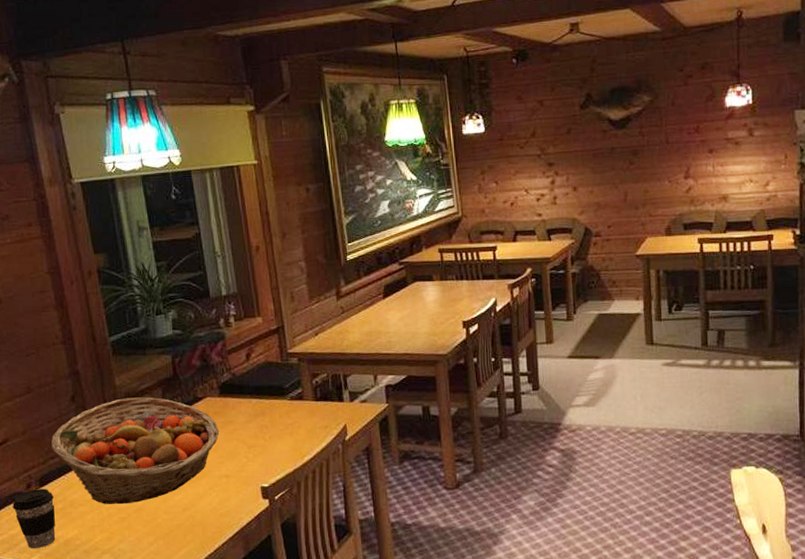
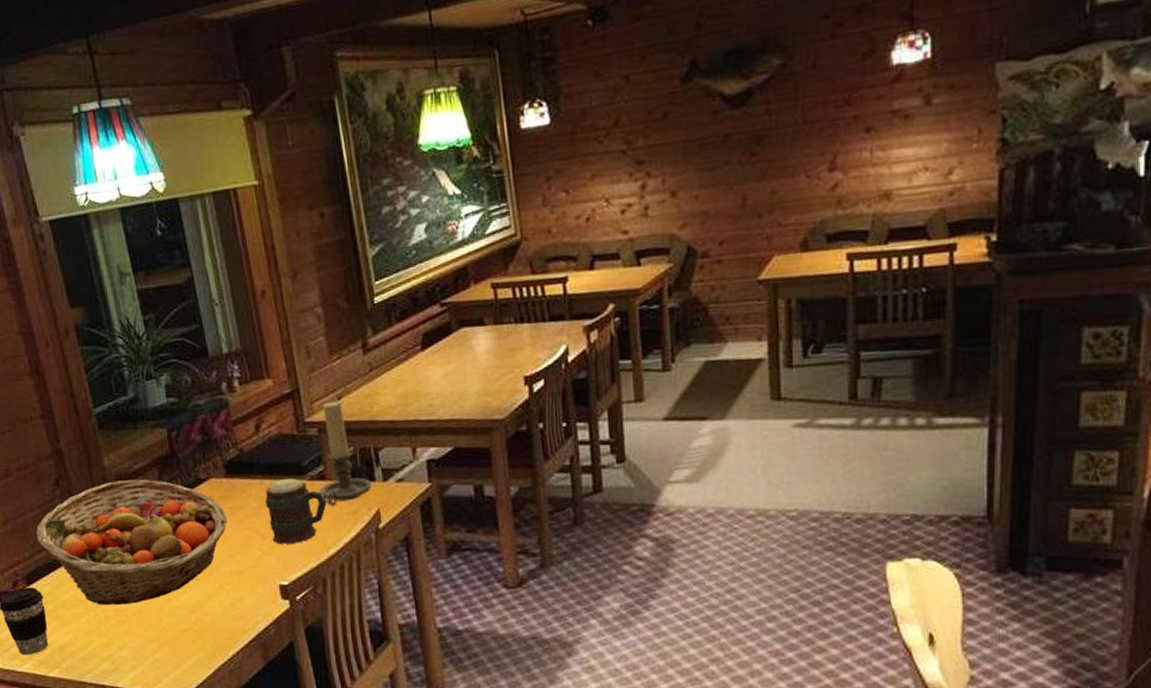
mug: none [252,399,304,453] -> present [265,479,327,544]
candle holder: none [297,336,341,422] -> present [319,401,373,506]

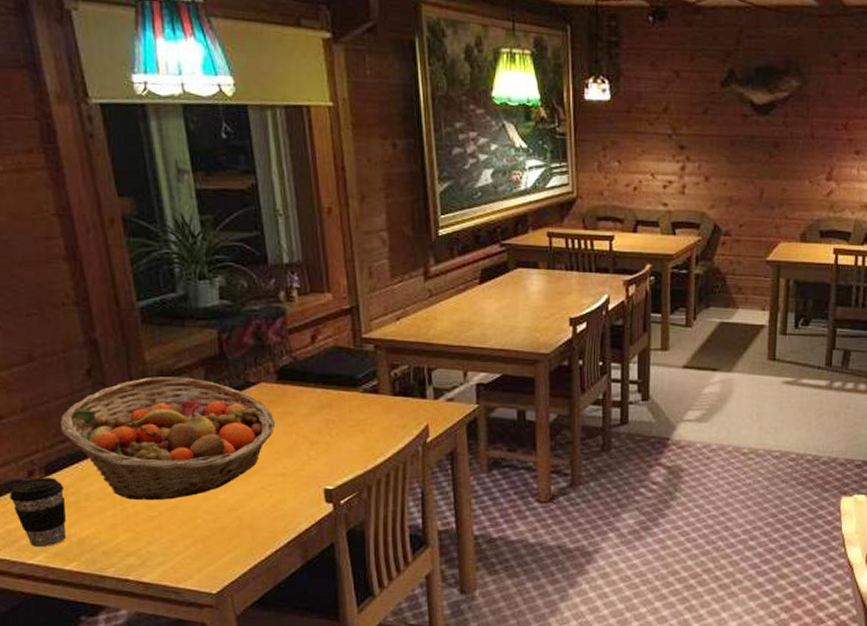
mug: present [265,479,327,544] -> none [316,390,378,451]
candle holder: present [319,401,373,506] -> none [371,321,423,418]

